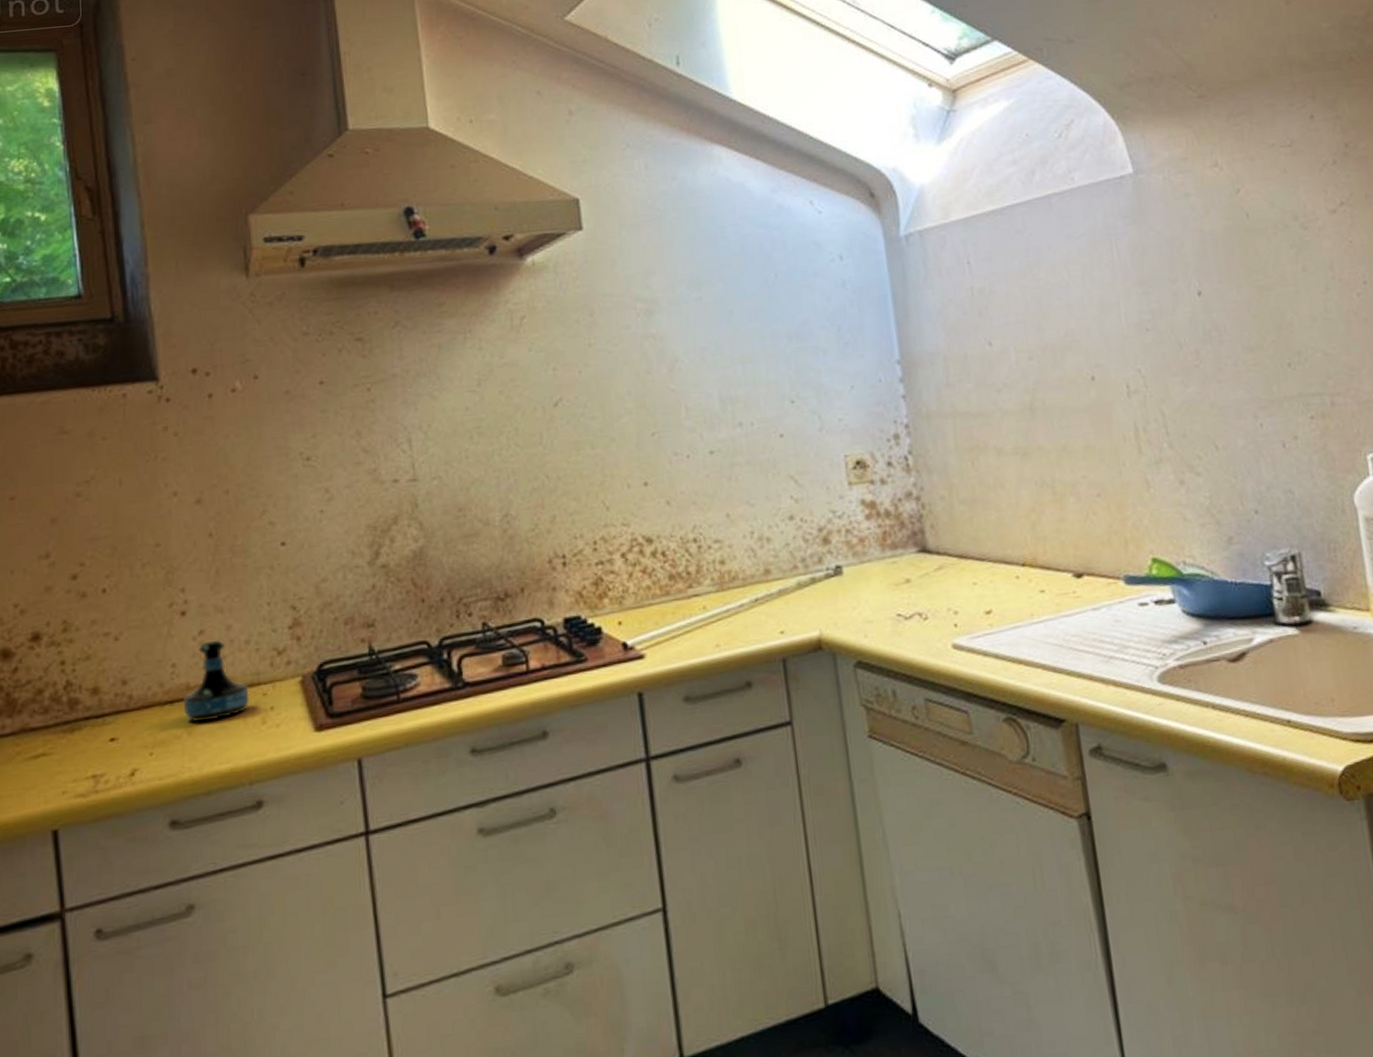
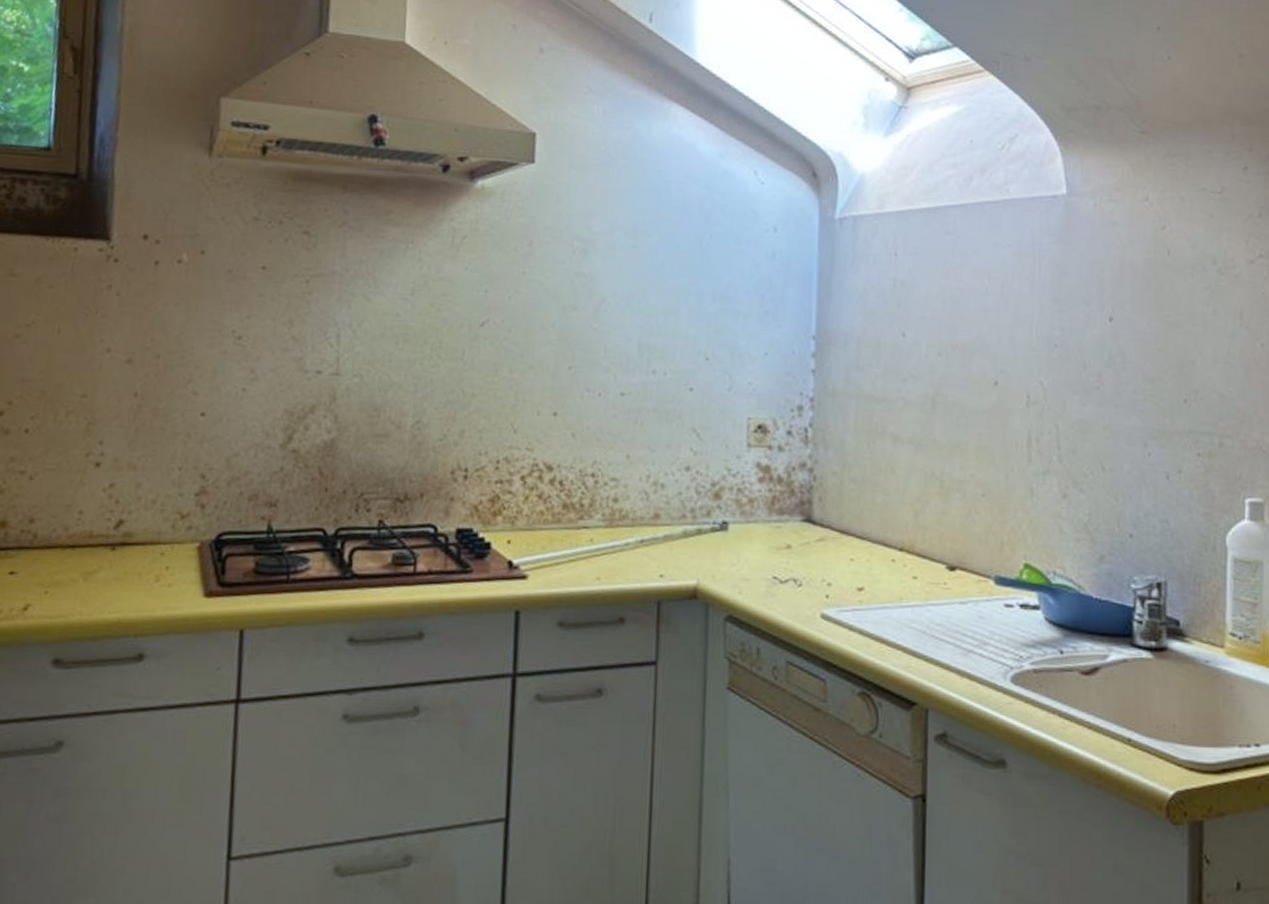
tequila bottle: present [183,639,250,722] -> none [83,494,149,570]

